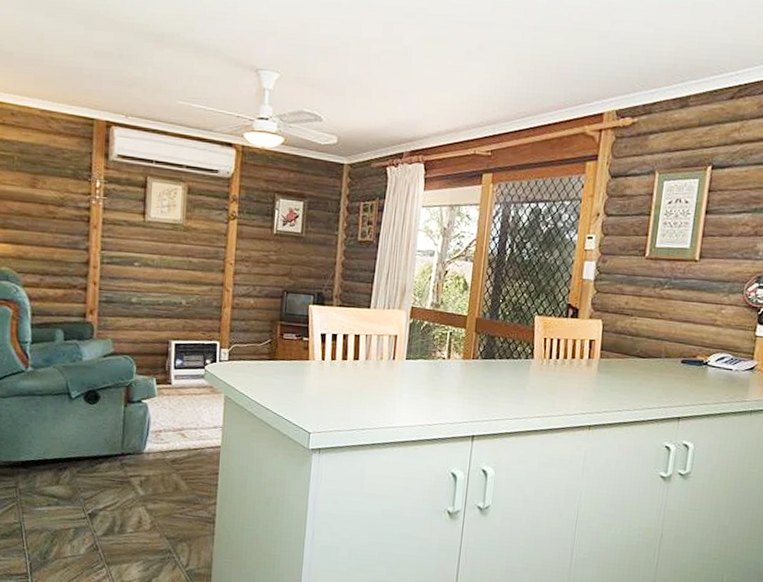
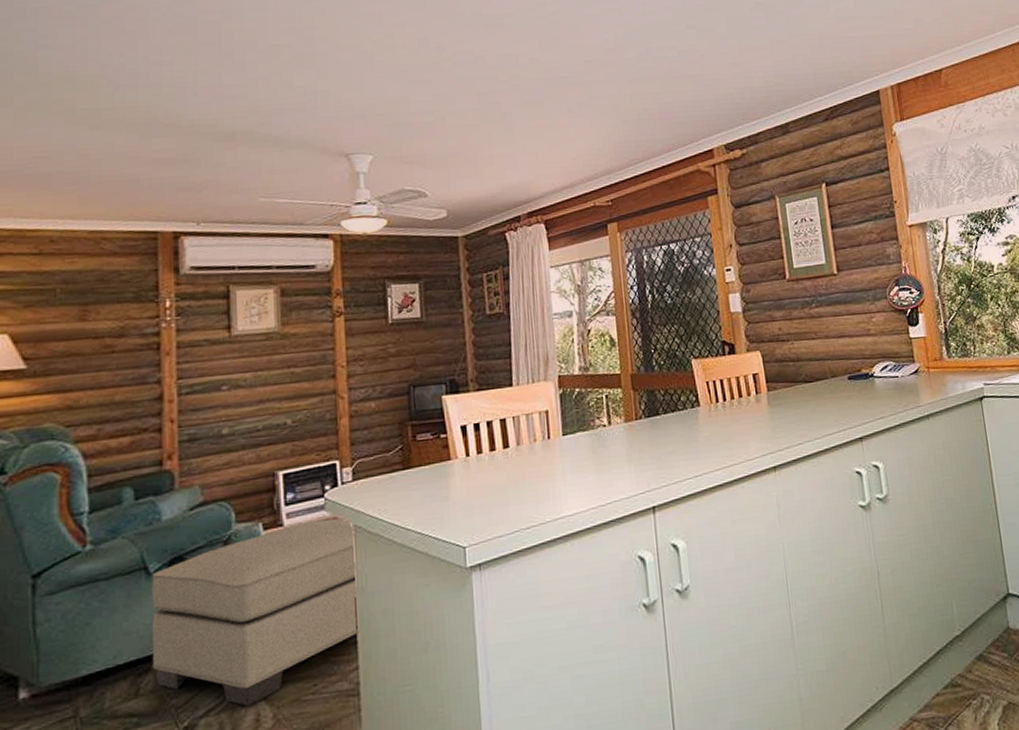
ottoman: none [69,385,224,511] -> present [151,519,359,706]

